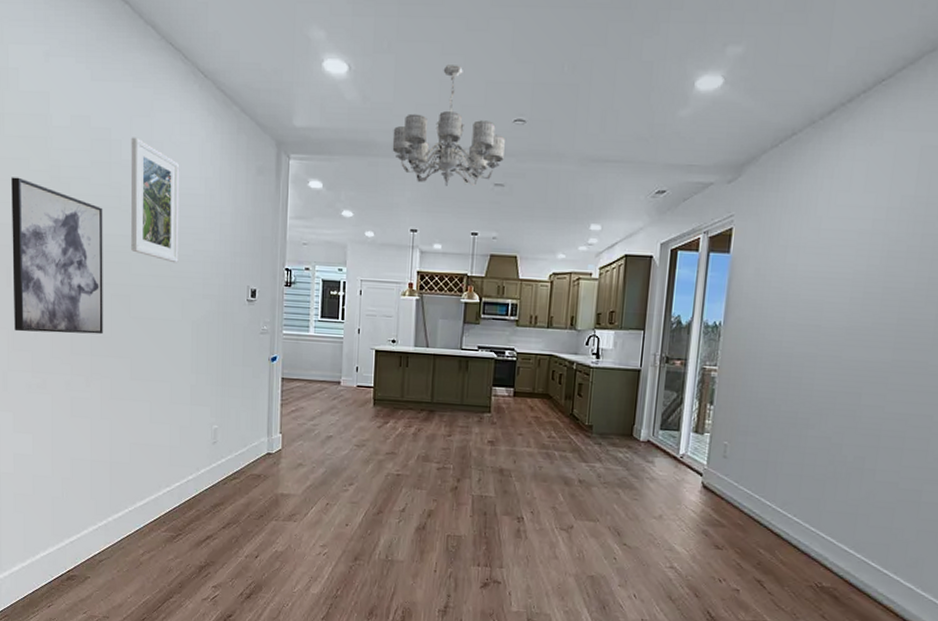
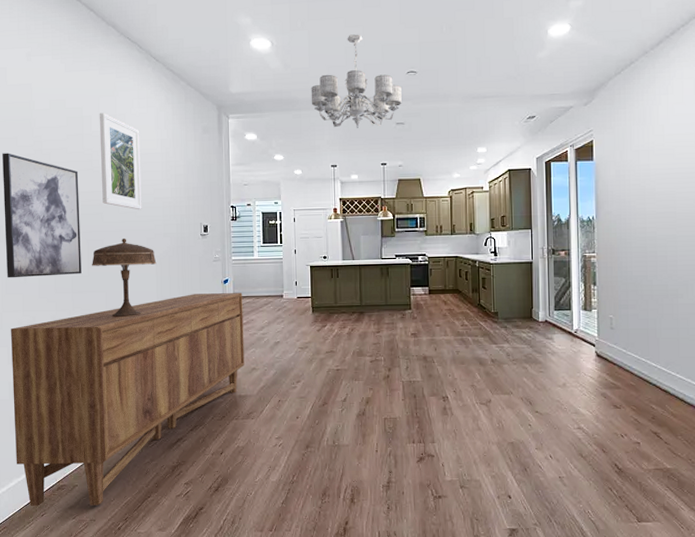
sideboard: none [17,370,293,602] -> present [11,293,245,506]
table lamp: none [115,295,193,390] -> present [92,238,157,317]

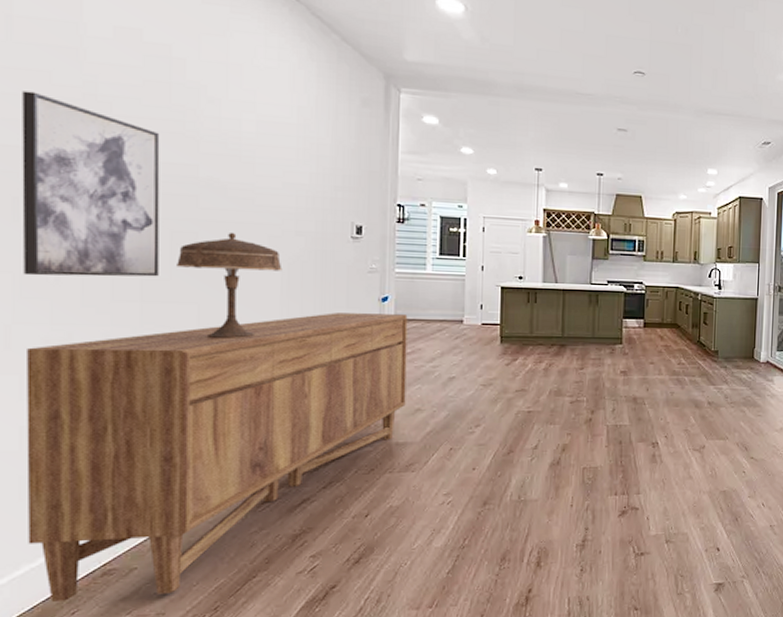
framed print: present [99,112,142,210] -> none [199,56,265,197]
chandelier: present [311,34,402,128] -> none [513,15,626,131]

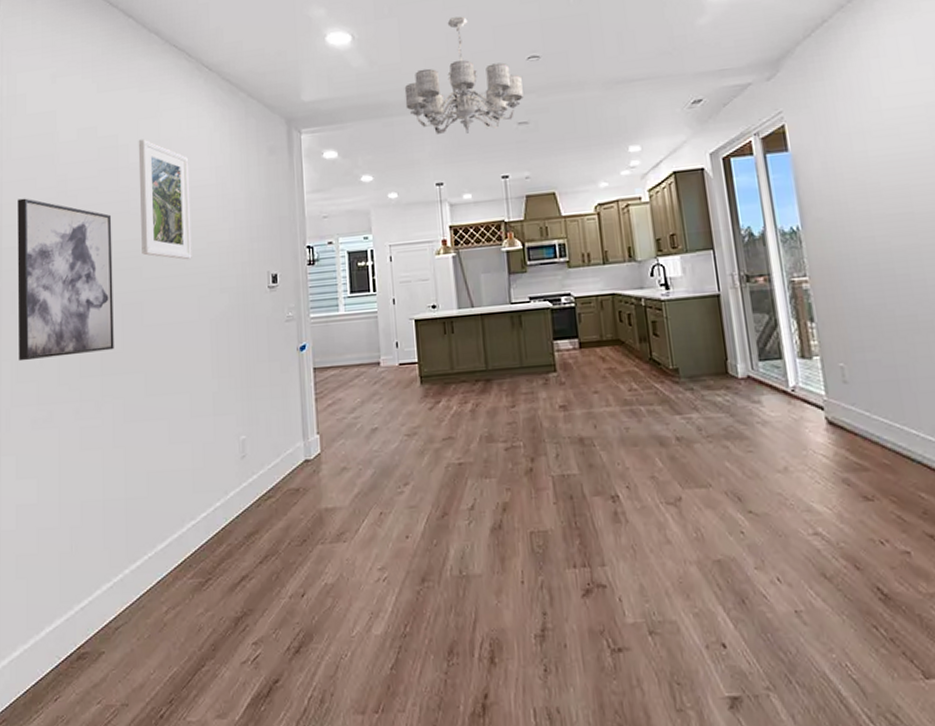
sideboard: present [26,312,408,602] -> none [21,362,331,686]
table lamp: present [177,232,283,338] -> none [127,297,211,406]
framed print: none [199,56,265,197] -> present [138,139,192,260]
chandelier: none [513,15,626,131] -> present [404,16,523,134]

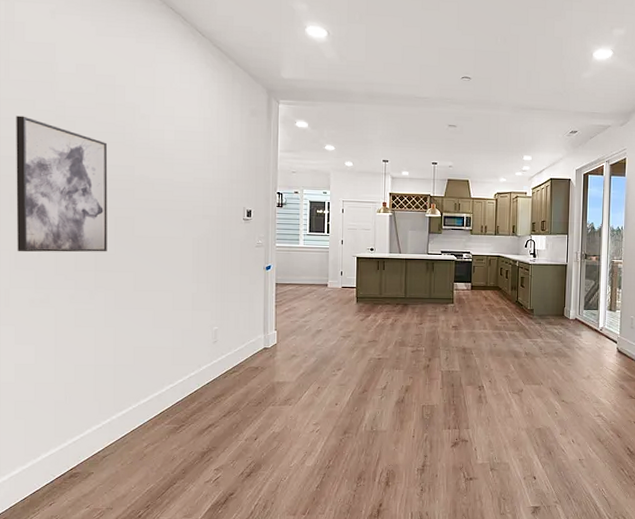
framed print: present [138,139,192,260] -> none [134,83,181,190]
chandelier: present [404,16,523,134] -> none [365,34,455,127]

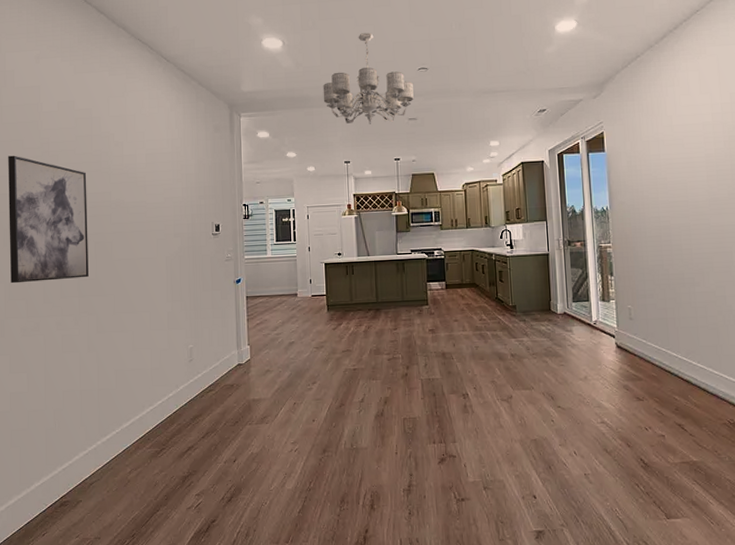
chandelier: none [365,34,455,127] -> present [323,32,414,124]

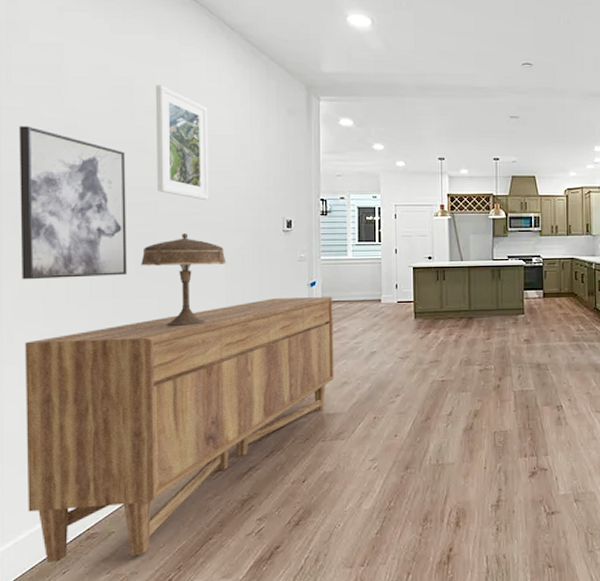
sideboard: none [13,292,258,525] -> present [25,297,334,563]
table lamp: none [99,239,167,321] -> present [141,232,227,326]
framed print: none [108,113,152,211] -> present [155,85,209,201]
chandelier: present [323,32,414,124] -> none [416,19,516,120]

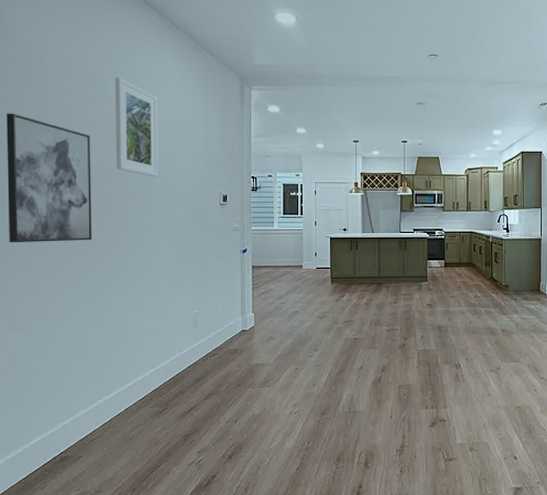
sideboard: present [25,297,334,563] -> none [12,262,262,479]
table lamp: present [141,232,227,326] -> none [103,205,173,284]

